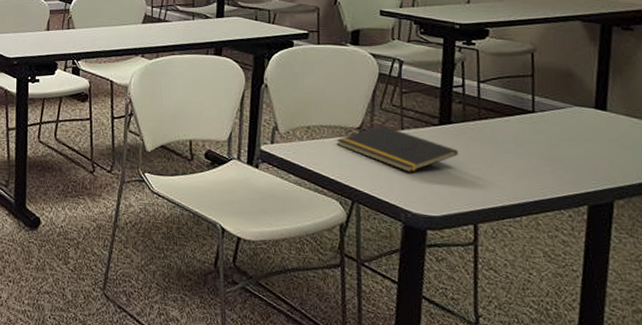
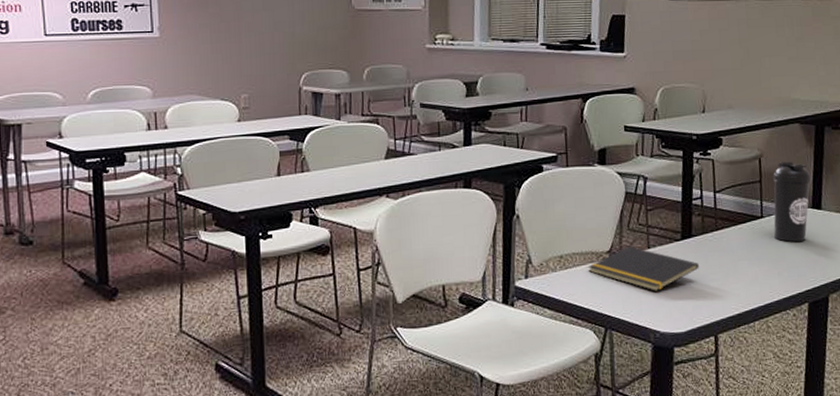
water bottle: none [547,58,595,142] -> present [773,161,812,243]

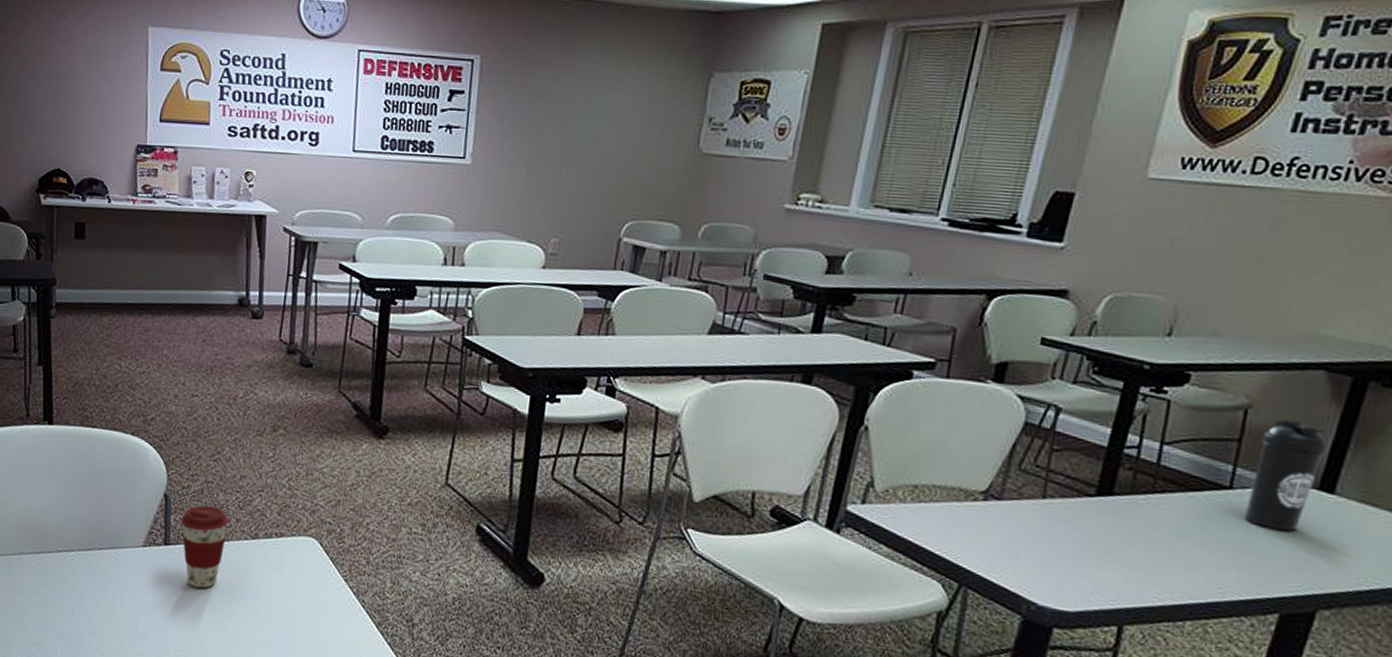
notepad: present [588,246,699,291] -> none [950,490,1115,554]

